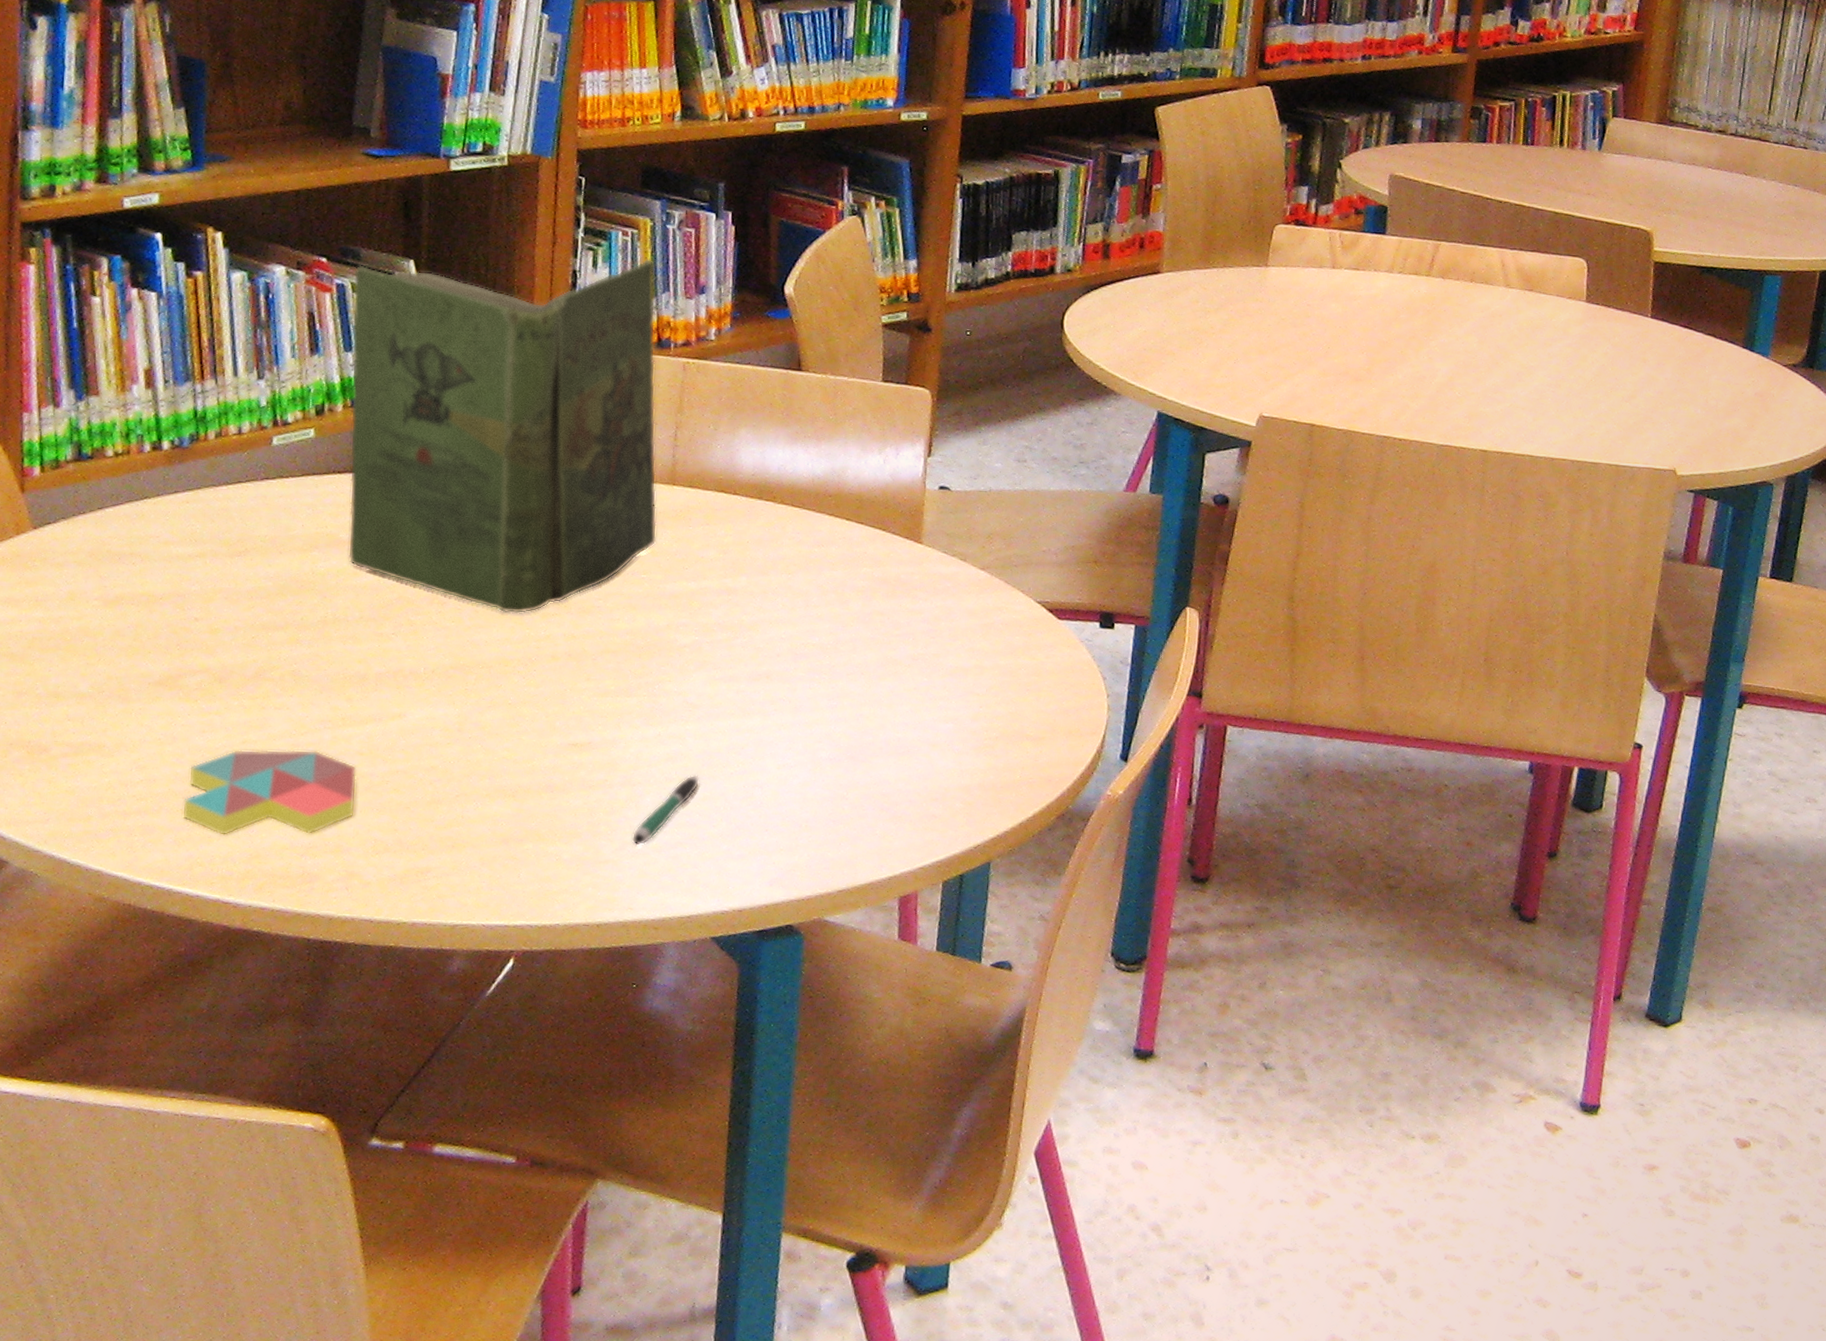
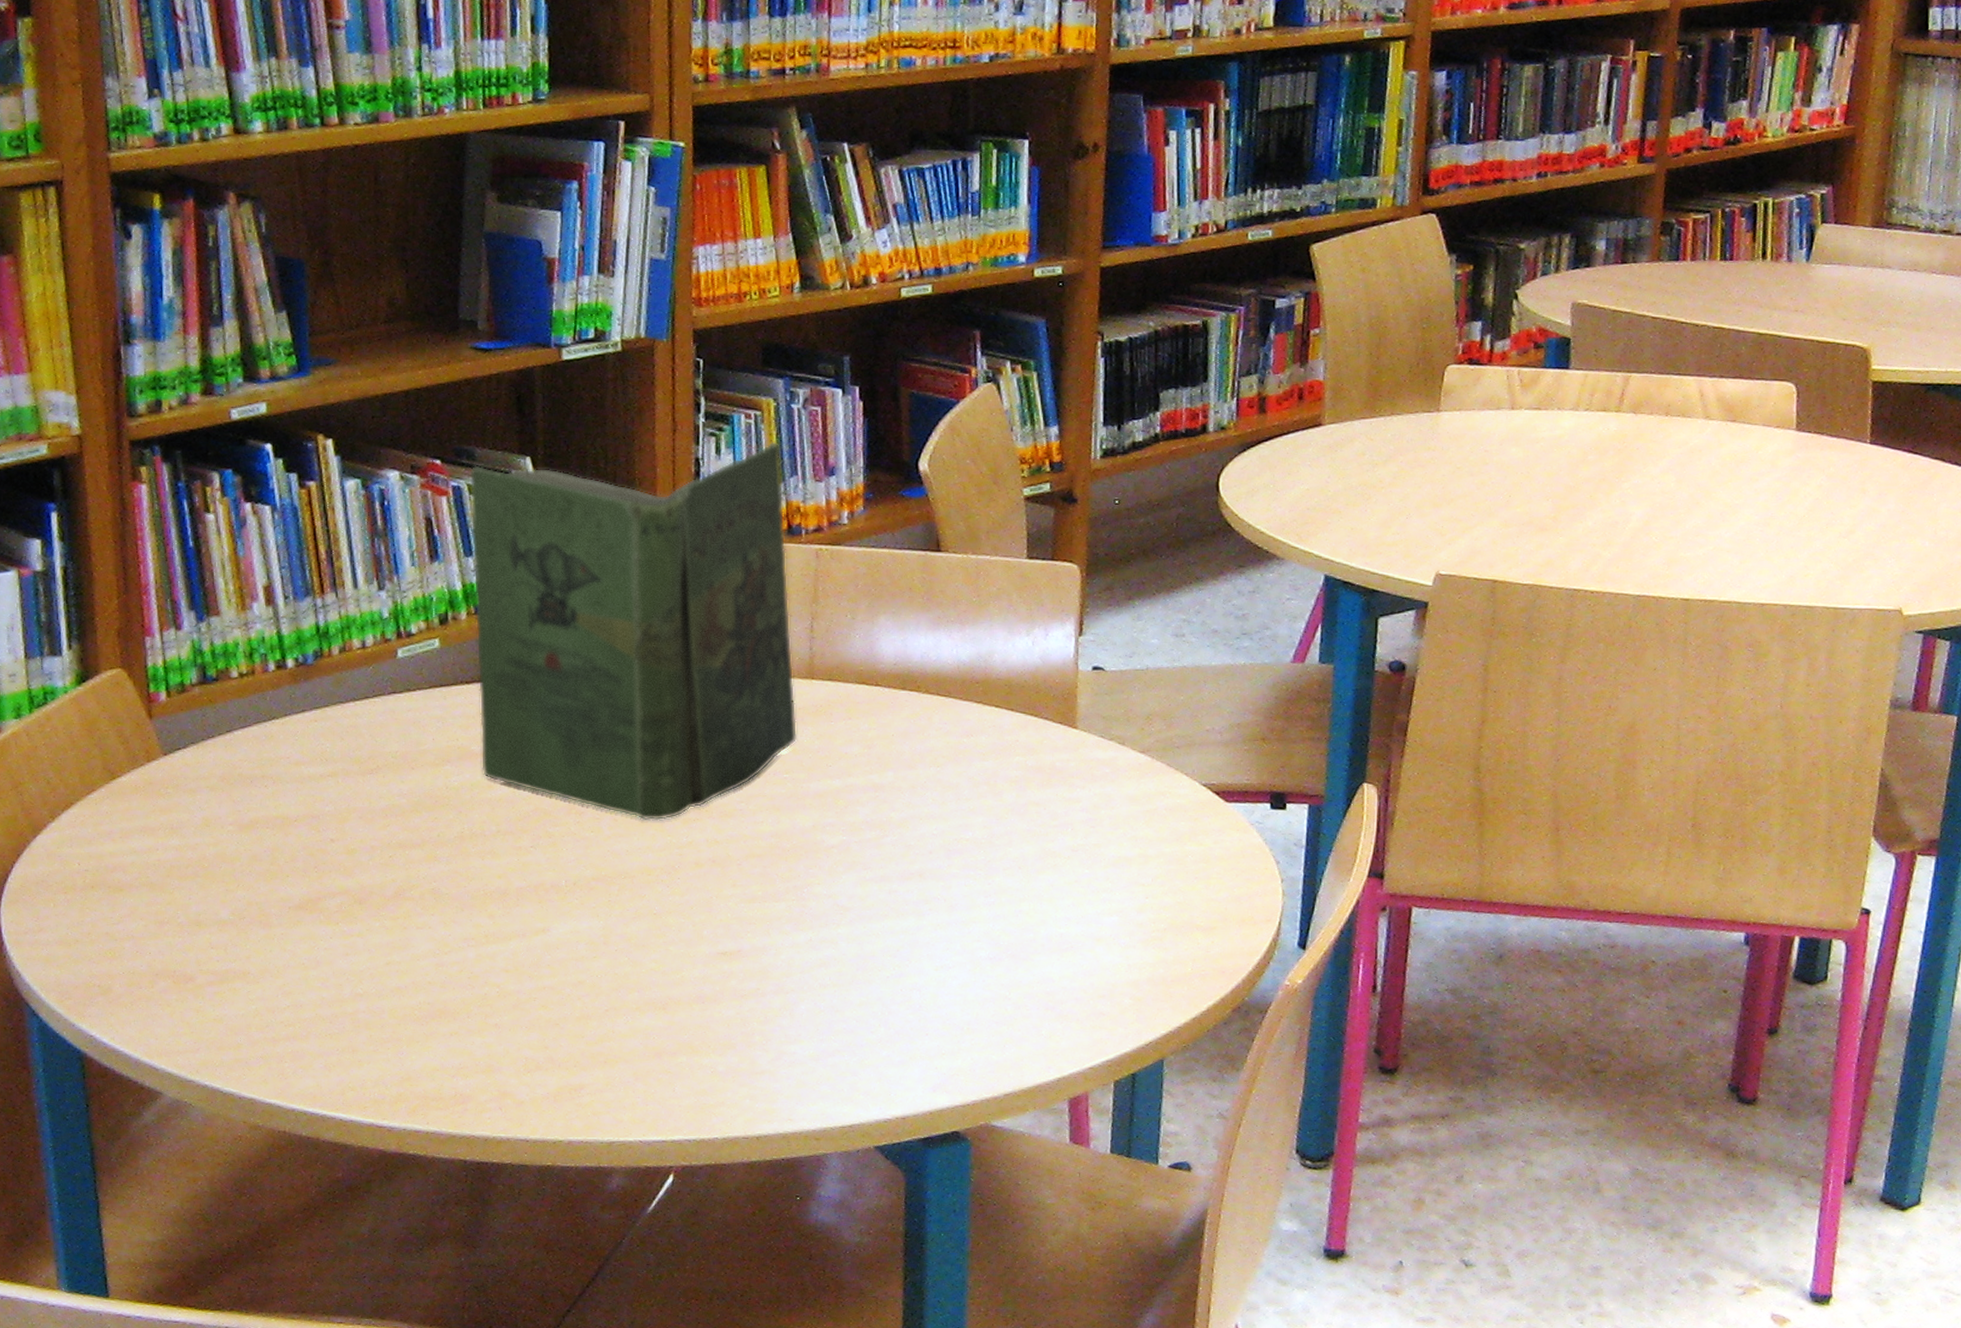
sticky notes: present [182,749,357,835] -> none [330,969,503,1059]
pen: present [631,774,700,846] -> none [787,980,855,1055]

